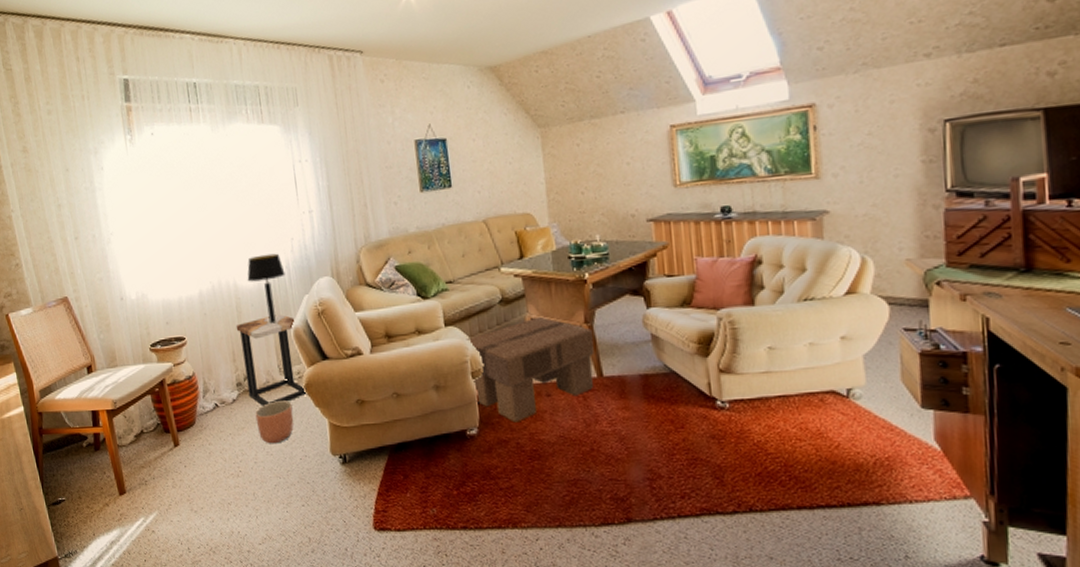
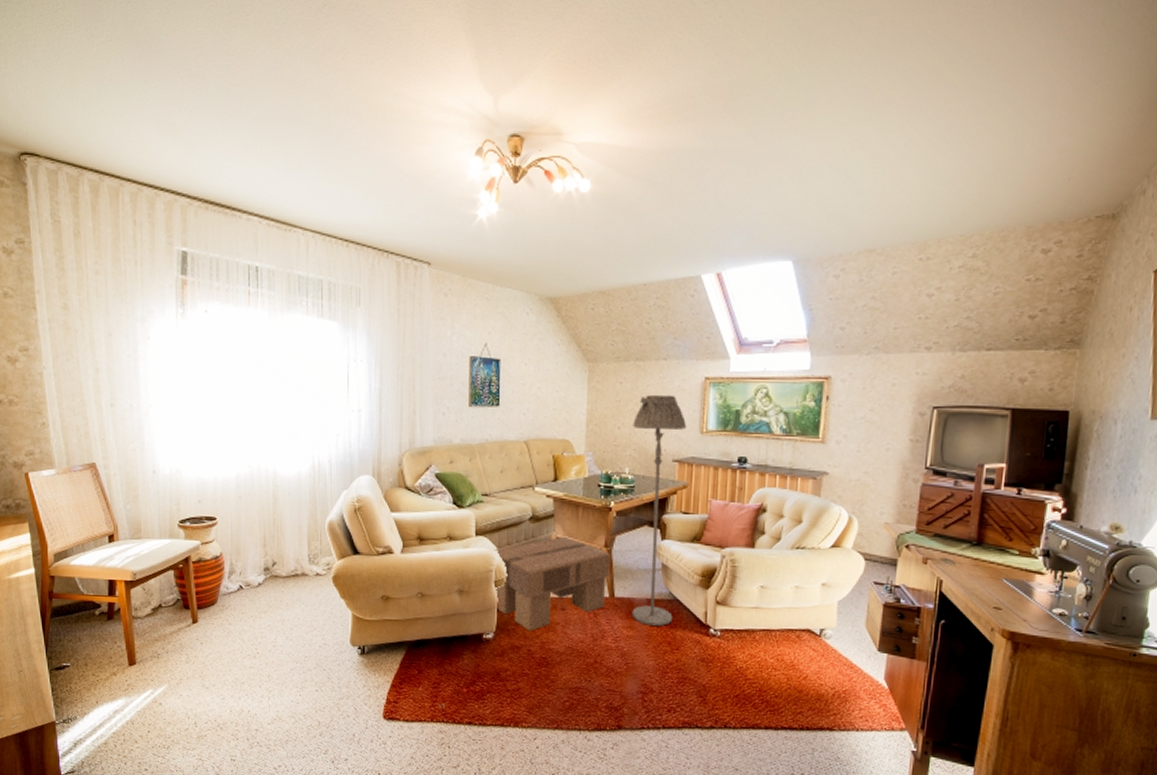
side table: present [235,314,307,406] -> none [270,506,334,593]
table lamp: present [247,253,285,324] -> none [287,446,327,514]
planter: present [255,400,294,444] -> none [279,589,318,630]
floor lamp: none [597,149,672,404] -> present [632,394,687,626]

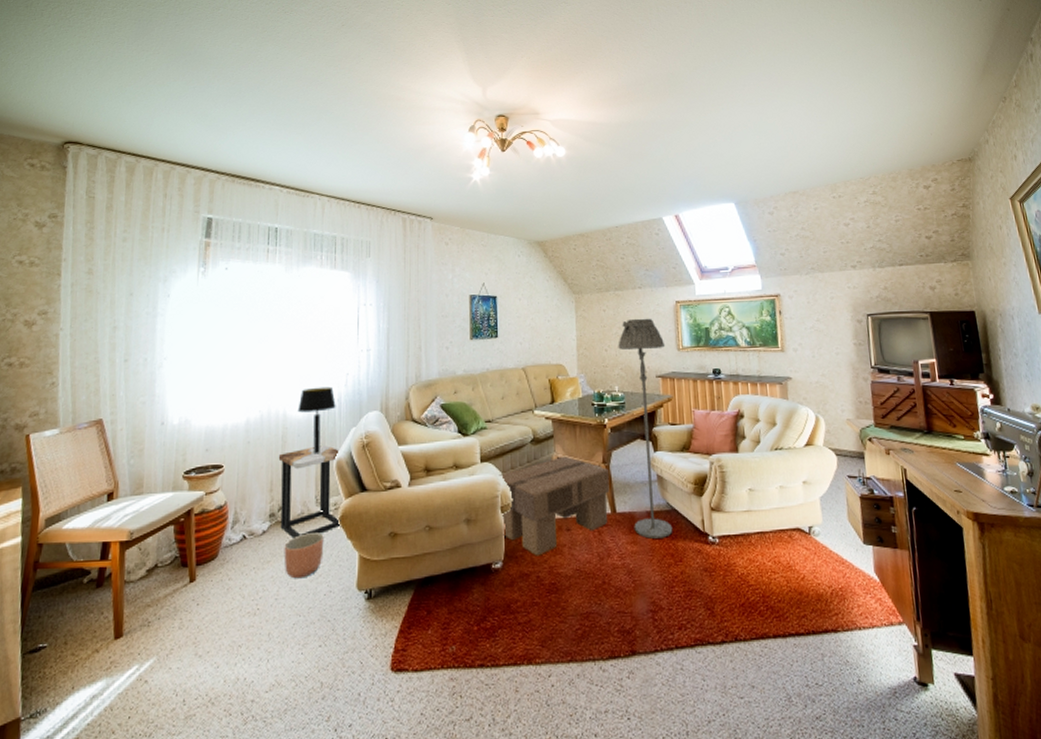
side table: none [270,506,334,593] -> present [278,445,341,538]
planter: none [279,589,318,630] -> present [284,533,324,579]
table lamp: none [287,446,327,514] -> present [298,386,336,454]

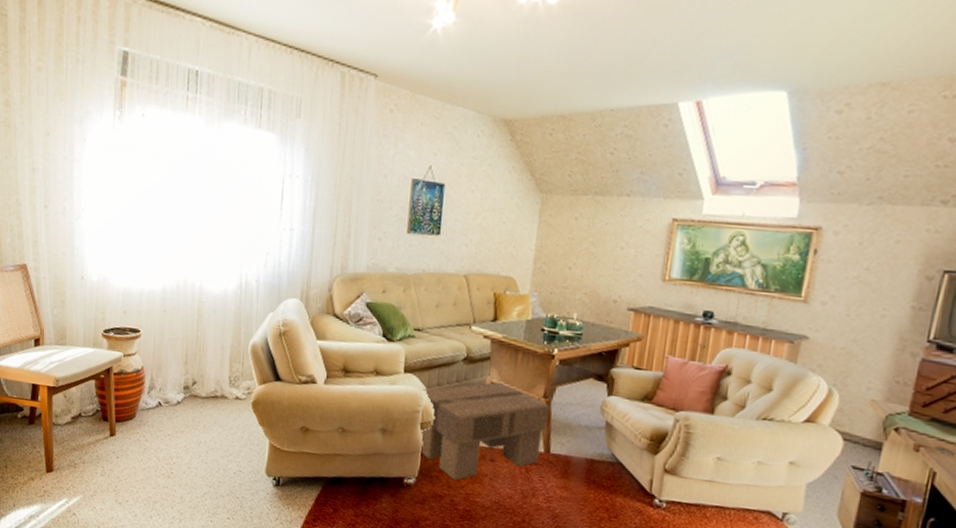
side table: present [278,445,341,538] -> none [193,326,255,415]
planter: present [284,533,324,579] -> none [196,411,236,454]
table lamp: present [298,386,336,454] -> none [214,263,254,335]
floor lamp: present [618,318,673,539] -> none [567,233,648,490]

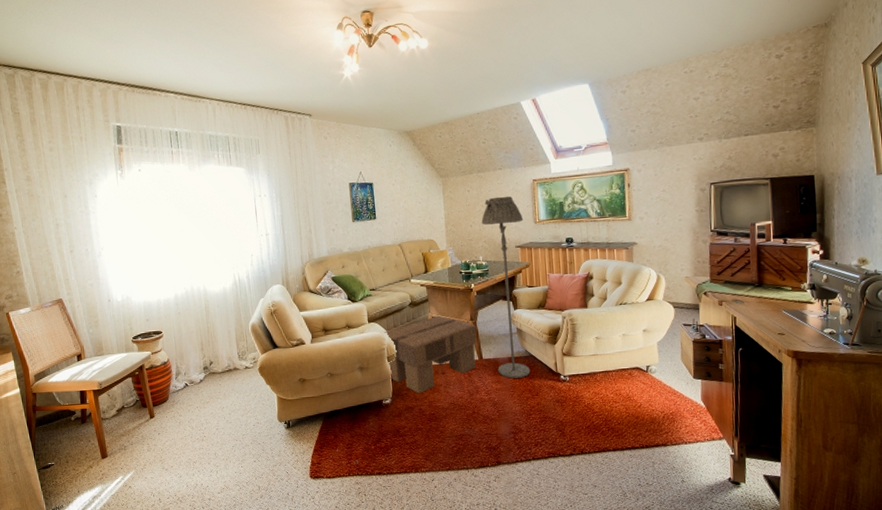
floor lamp: none [567,233,648,490] -> present [481,196,531,379]

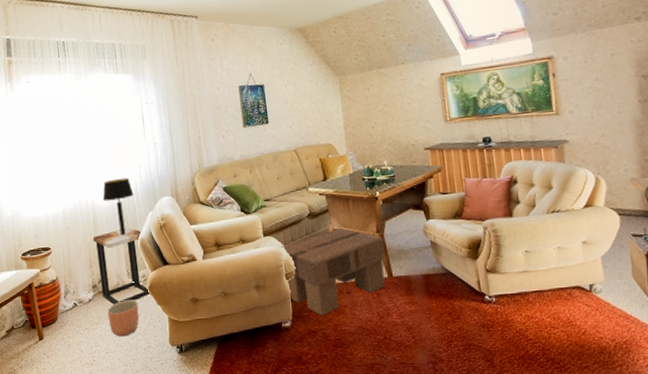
side table: none [204,313,261,385] -> present [92,228,151,305]
table lamp: none [215,266,246,321] -> present [102,177,134,236]
planter: none [218,380,249,414] -> present [107,300,139,337]
floor lamp: present [481,196,531,379] -> none [384,92,449,299]

